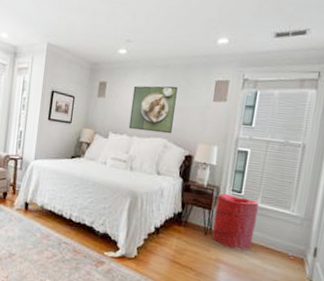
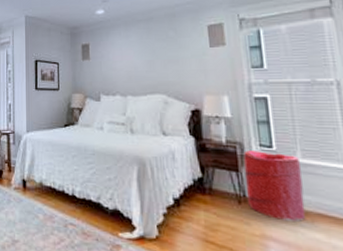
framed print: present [128,85,178,134] -> none [118,37,170,89]

